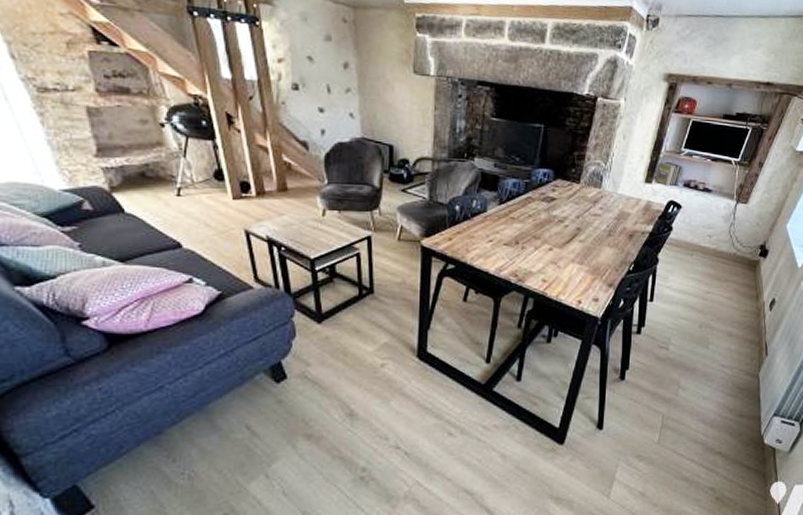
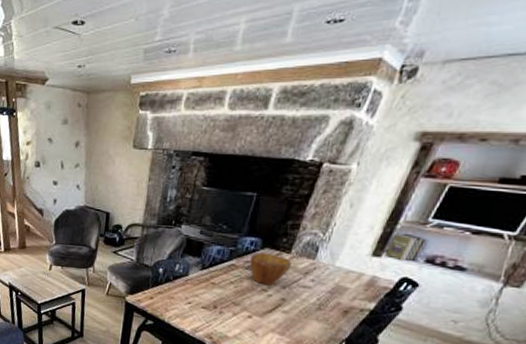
bowl: none [544,184,582,216] -> present [249,253,292,286]

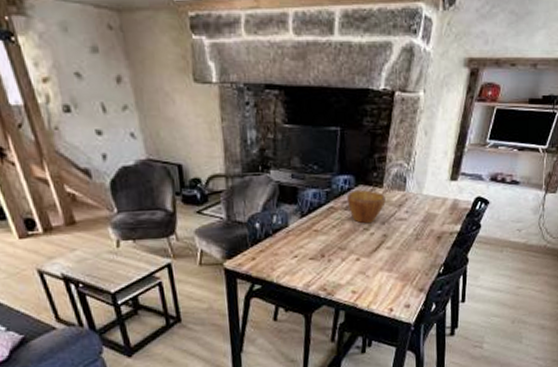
books: present [384,234,427,262] -> none [459,156,489,182]

